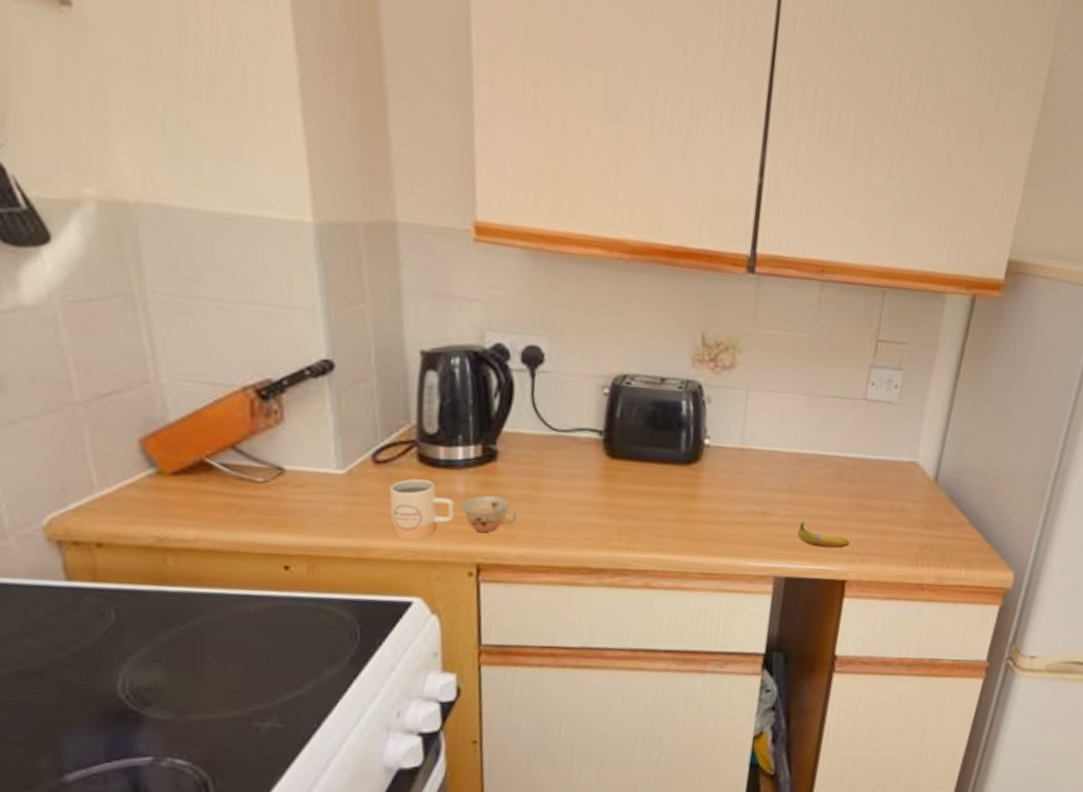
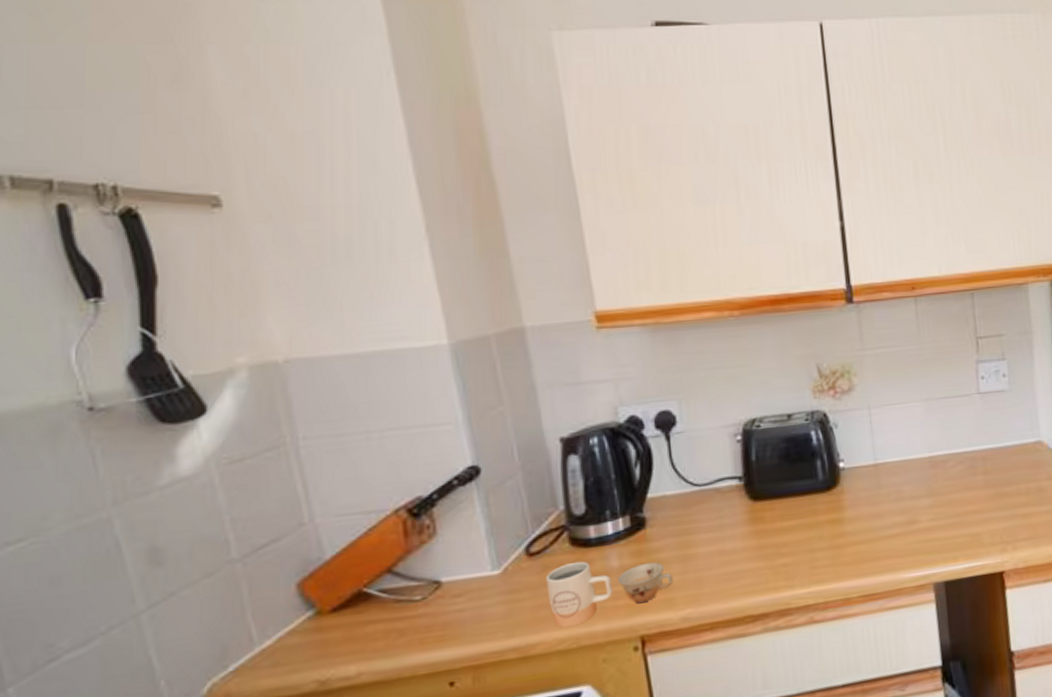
fruit: present [797,520,850,549] -> none [945,521,998,545]

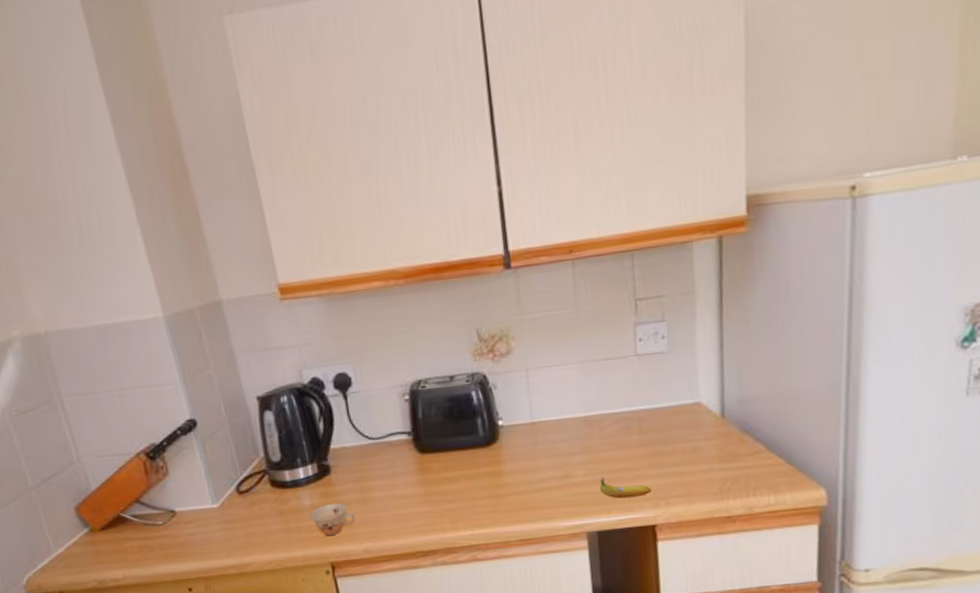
mug: present [546,561,613,629] -> none [254,499,307,553]
fruit: none [945,521,998,545] -> present [599,476,651,499]

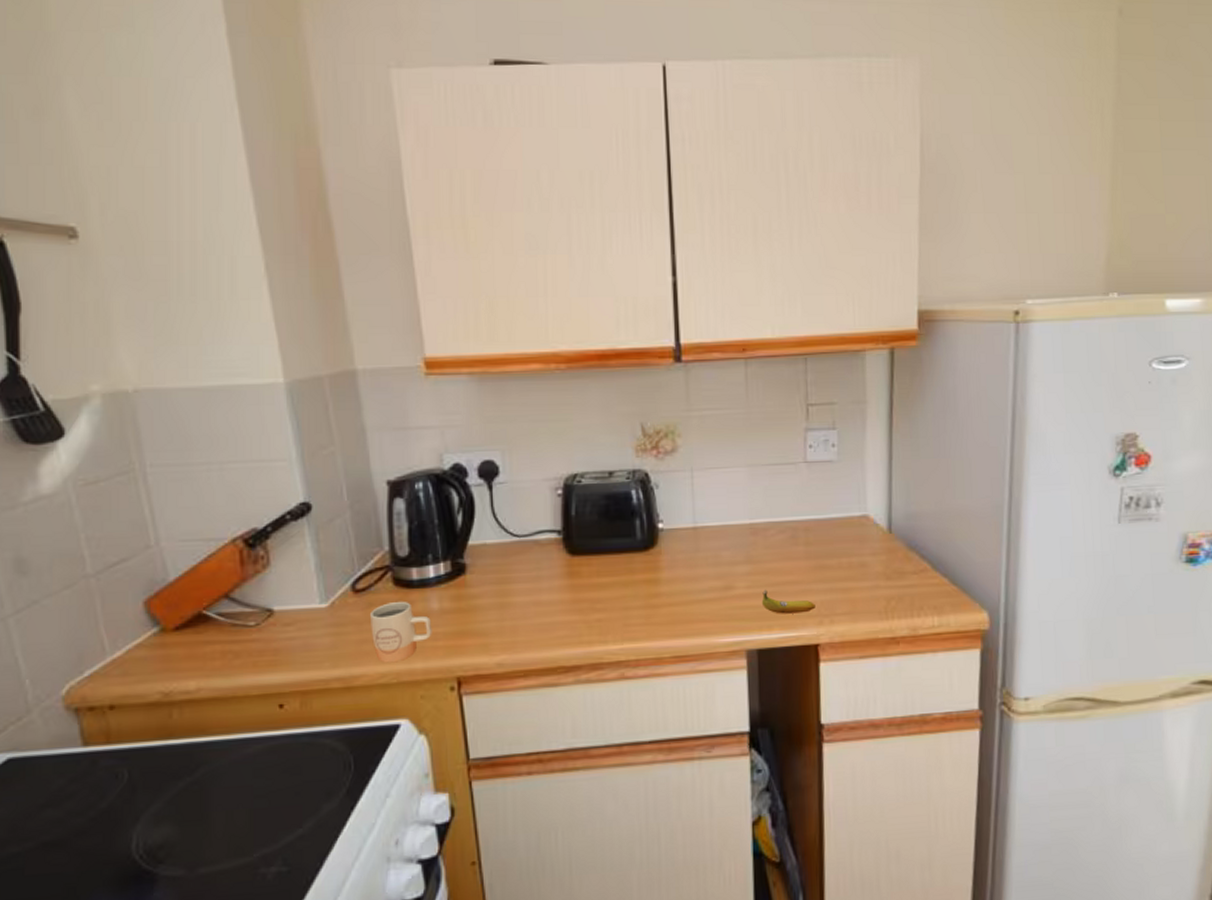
mug: none [254,499,307,553] -> present [370,601,432,663]
teacup: present [310,502,355,535] -> none [438,607,490,645]

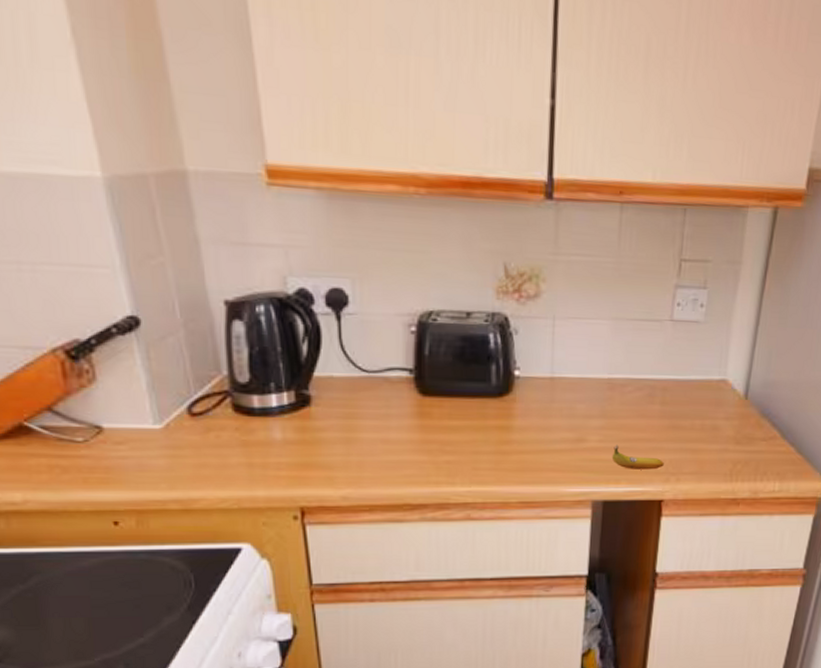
mug: present [370,601,432,663] -> none [209,428,275,489]

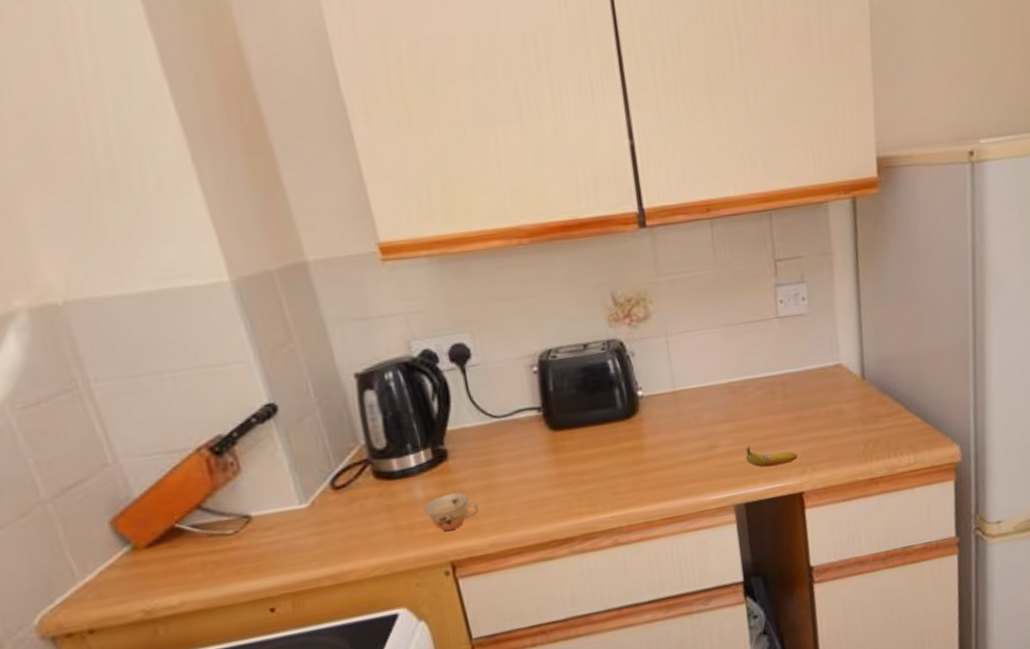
teacup: none [281,439,335,476] -> present [424,492,479,531]

